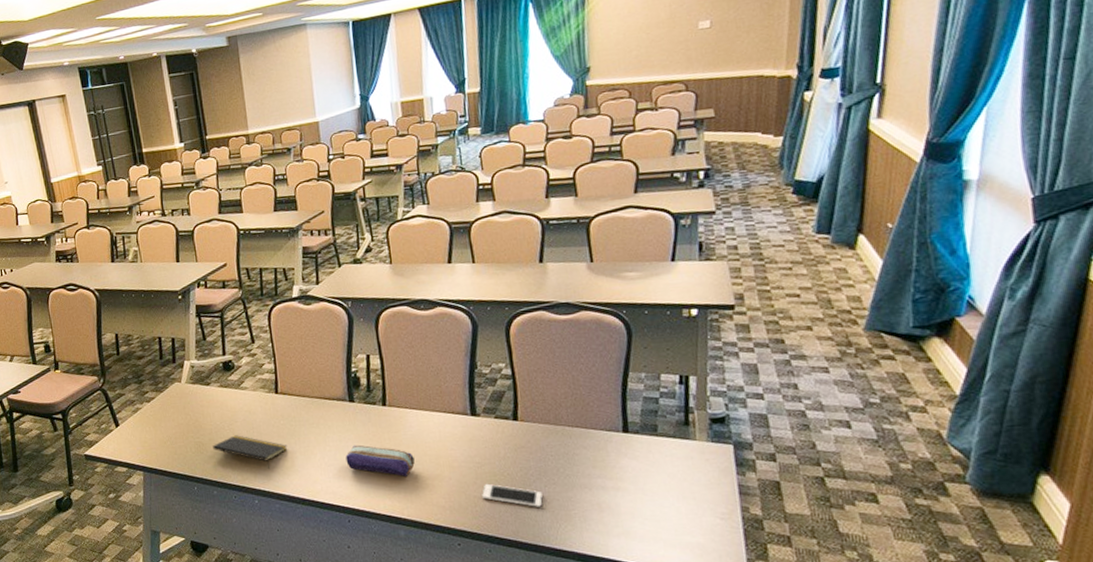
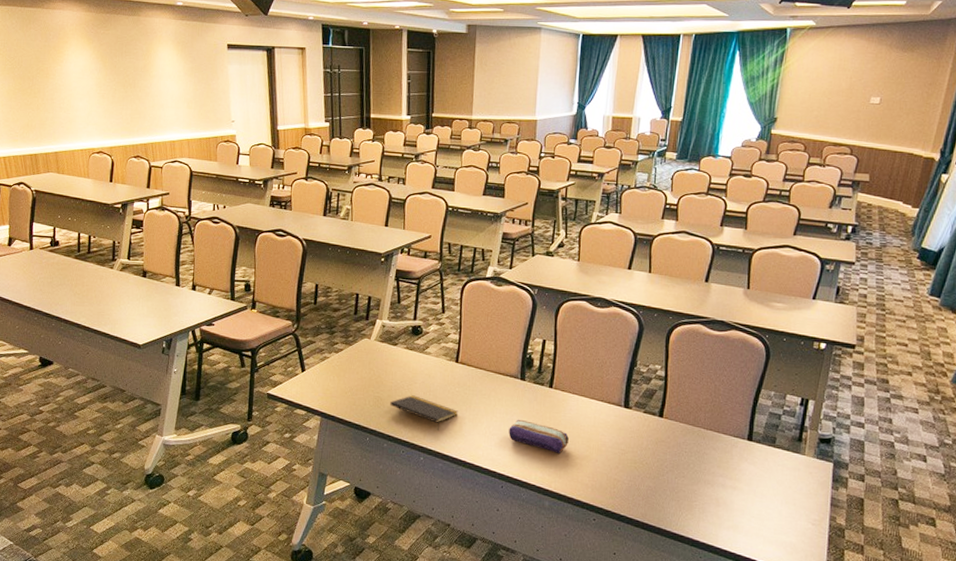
cell phone: present [482,483,543,507] -> none [621,469,672,496]

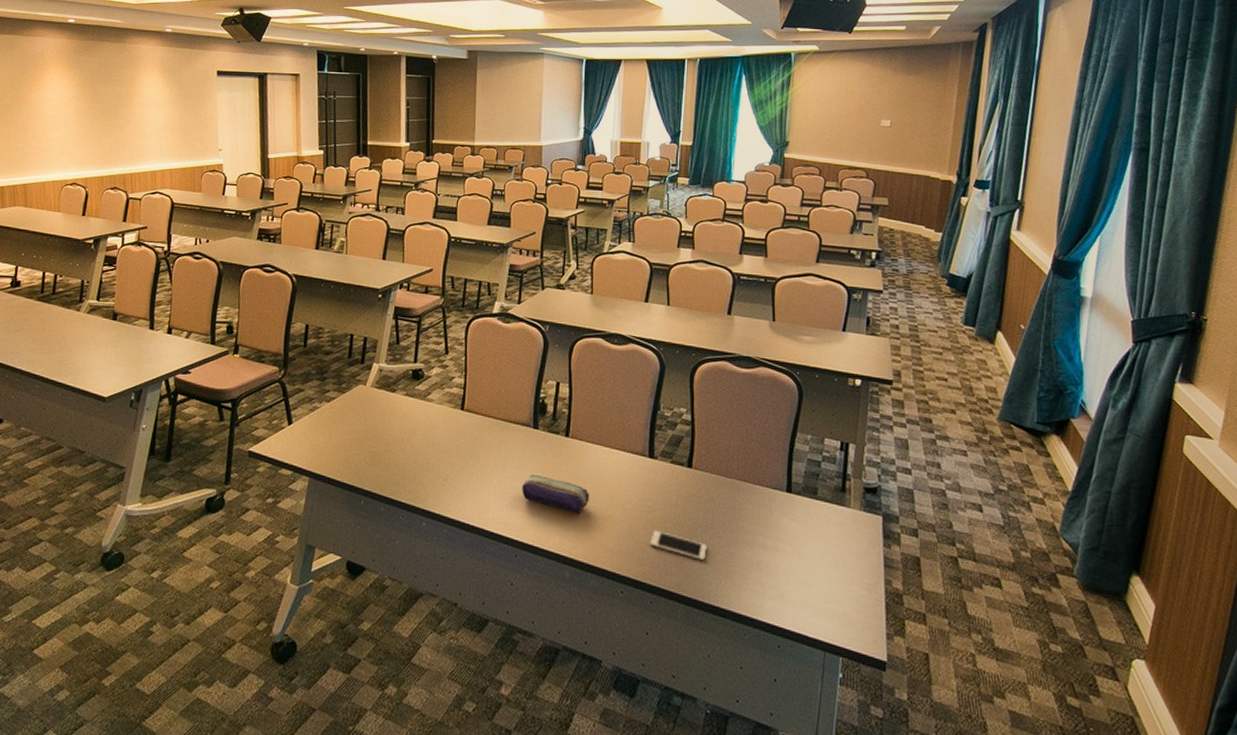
notepad: present [390,395,458,430] -> none [388,449,464,490]
cell phone: none [621,469,672,496] -> present [650,529,707,560]

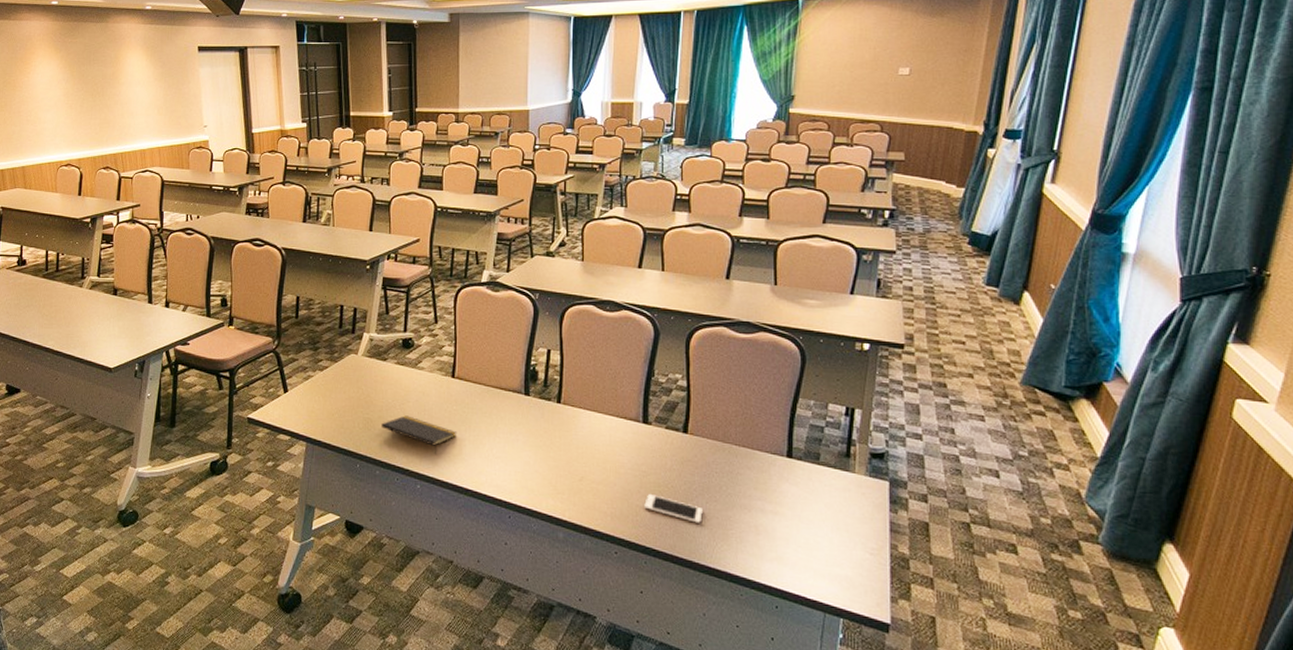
notepad: none [388,449,464,490] -> present [381,415,456,454]
pencil case: present [522,474,589,513] -> none [514,439,582,477]

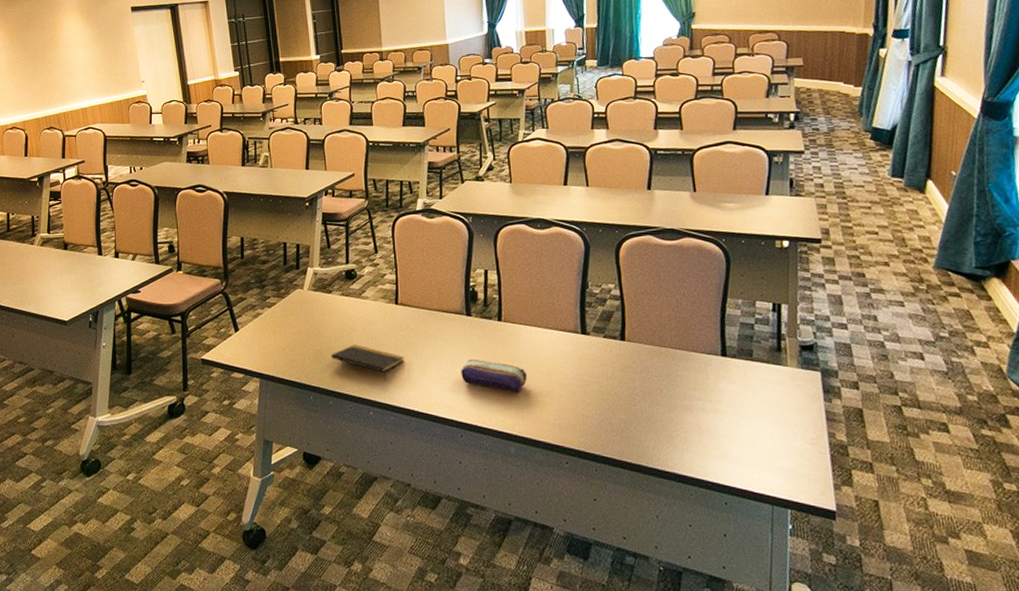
pencil case: none [514,439,582,477] -> present [461,358,527,392]
cell phone: present [644,493,703,523] -> none [590,402,647,427]

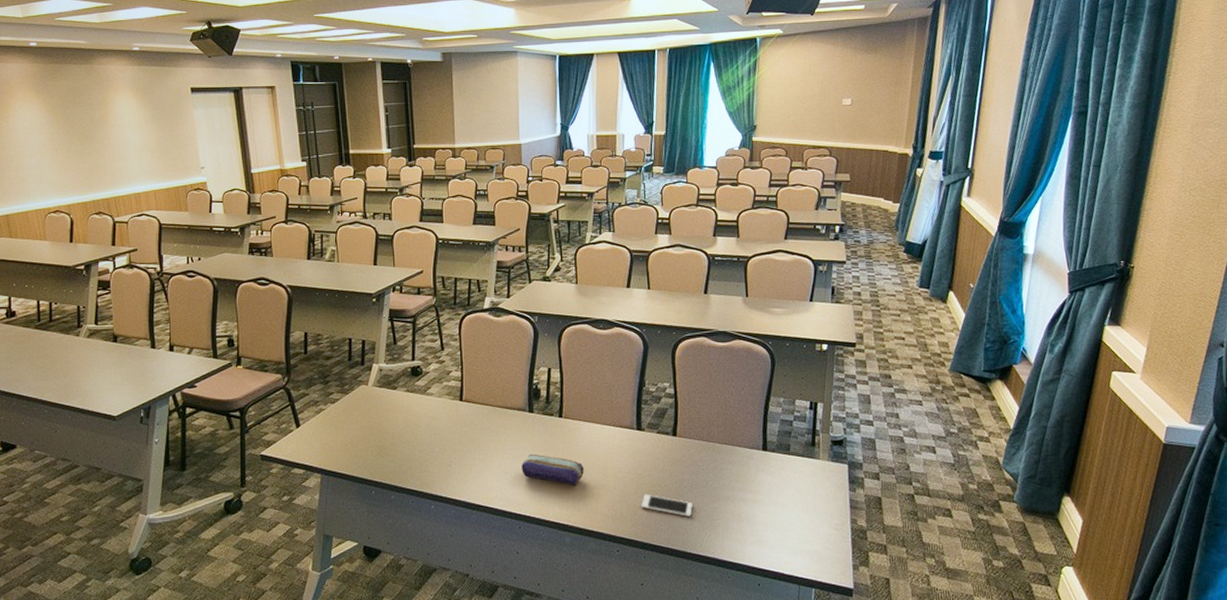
notepad: present [331,344,404,380] -> none [394,440,466,475]
cell phone: none [590,402,647,427] -> present [641,493,693,517]

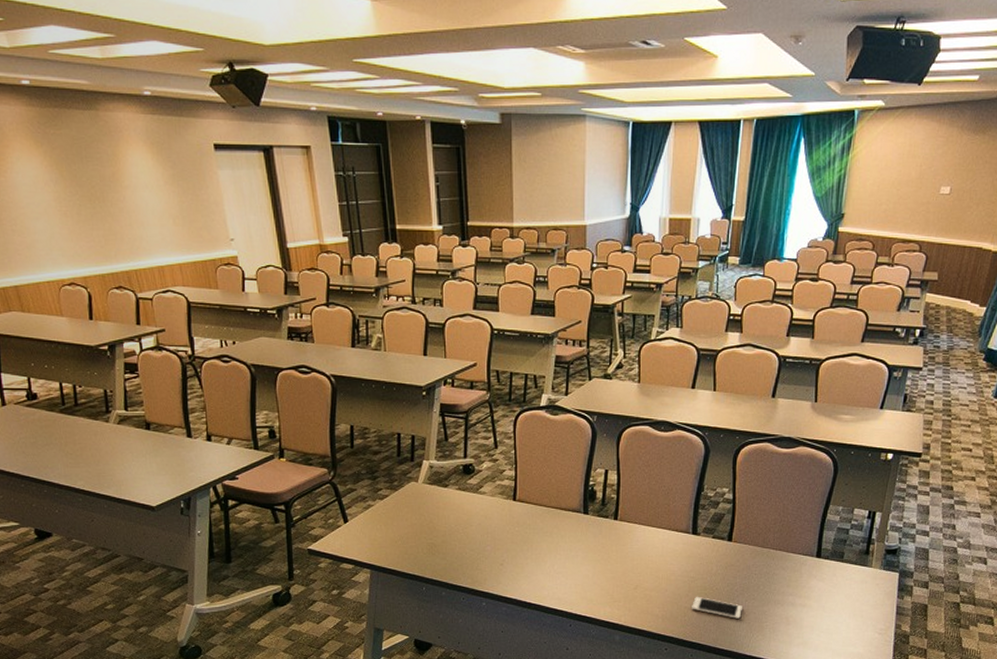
pencil case: present [521,453,584,485] -> none [574,555,637,586]

